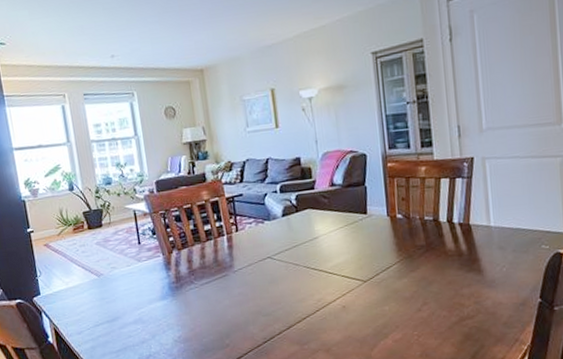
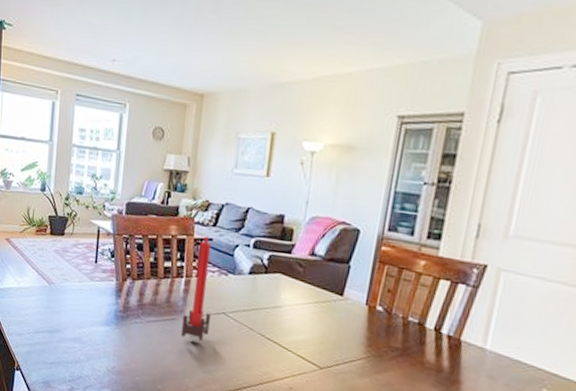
candle: none [232,193,260,291] -> present [180,236,212,343]

